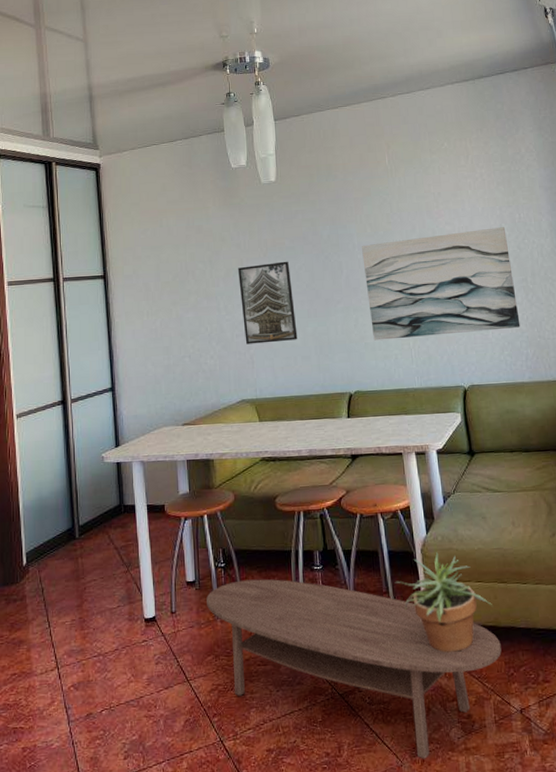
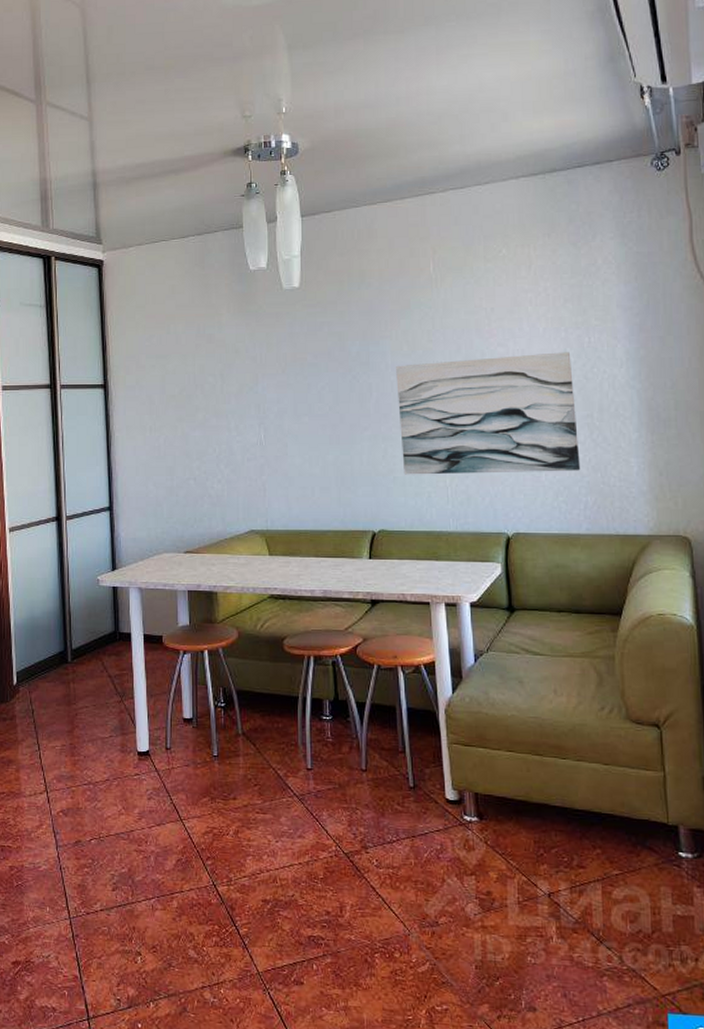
coffee table: present [206,579,502,759] -> none [204,723,531,932]
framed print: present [238,261,298,344] -> none [252,379,317,470]
potted plant: present [394,552,492,653] -> none [412,714,524,824]

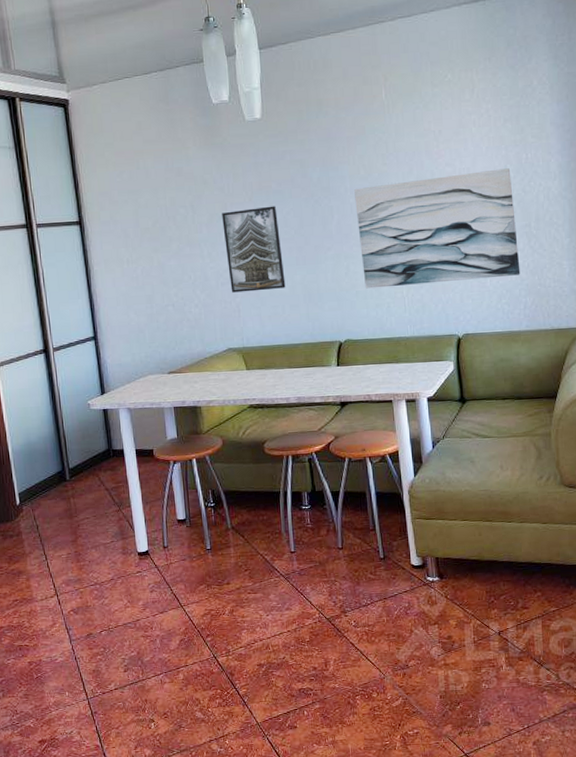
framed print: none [252,379,317,470] -> present [222,206,286,293]

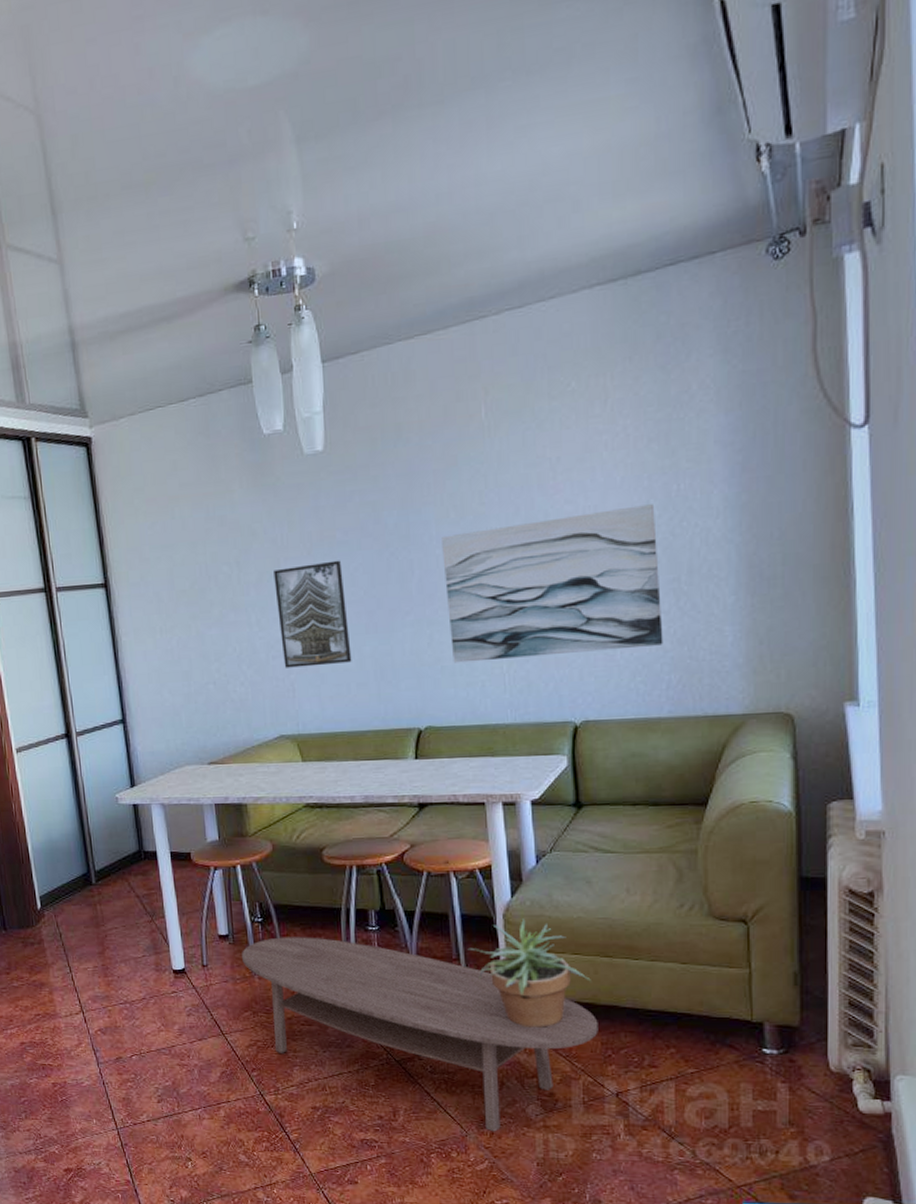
coffee table: none [197,517,484,673] -> present [242,937,598,1132]
potted plant: none [381,493,477,583] -> present [467,919,591,1028]

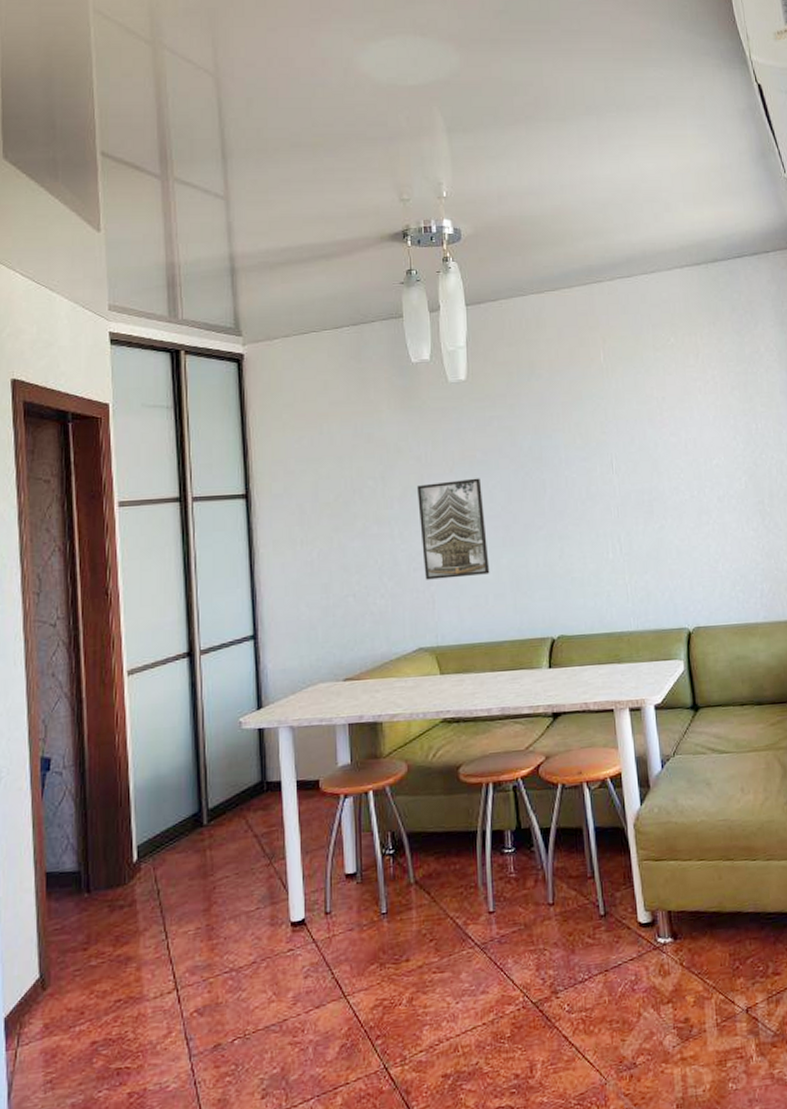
coffee table: present [242,937,598,1132] -> none [370,866,726,1075]
wall art: present [442,504,663,663] -> none [570,439,755,575]
potted plant: present [467,919,591,1028] -> none [601,827,716,946]

